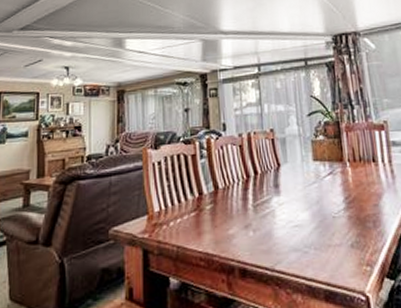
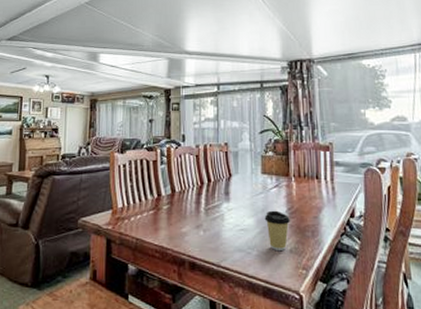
coffee cup: none [320,200,348,248] -> present [264,210,290,252]

